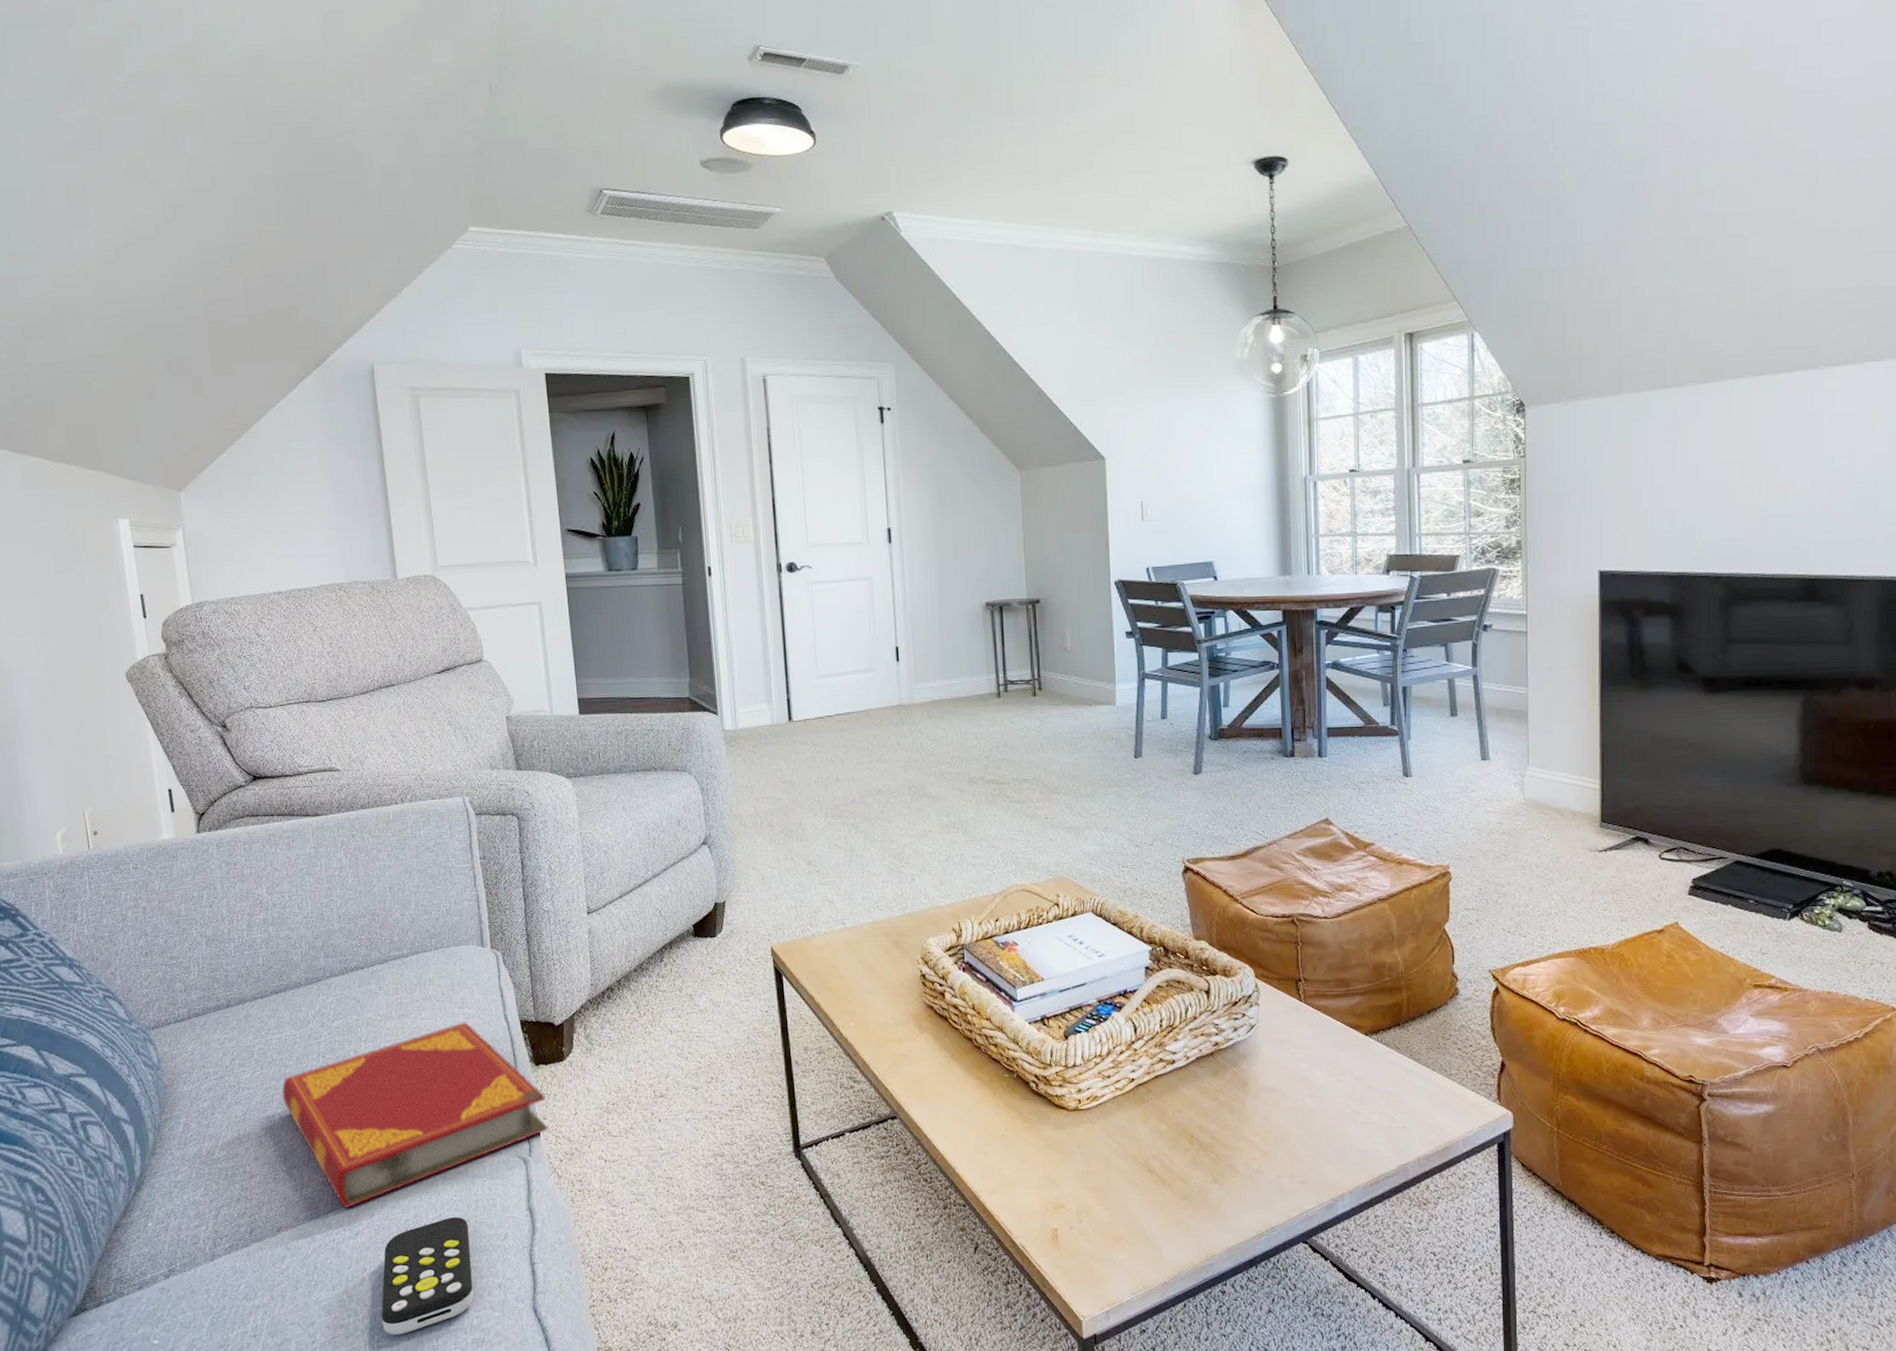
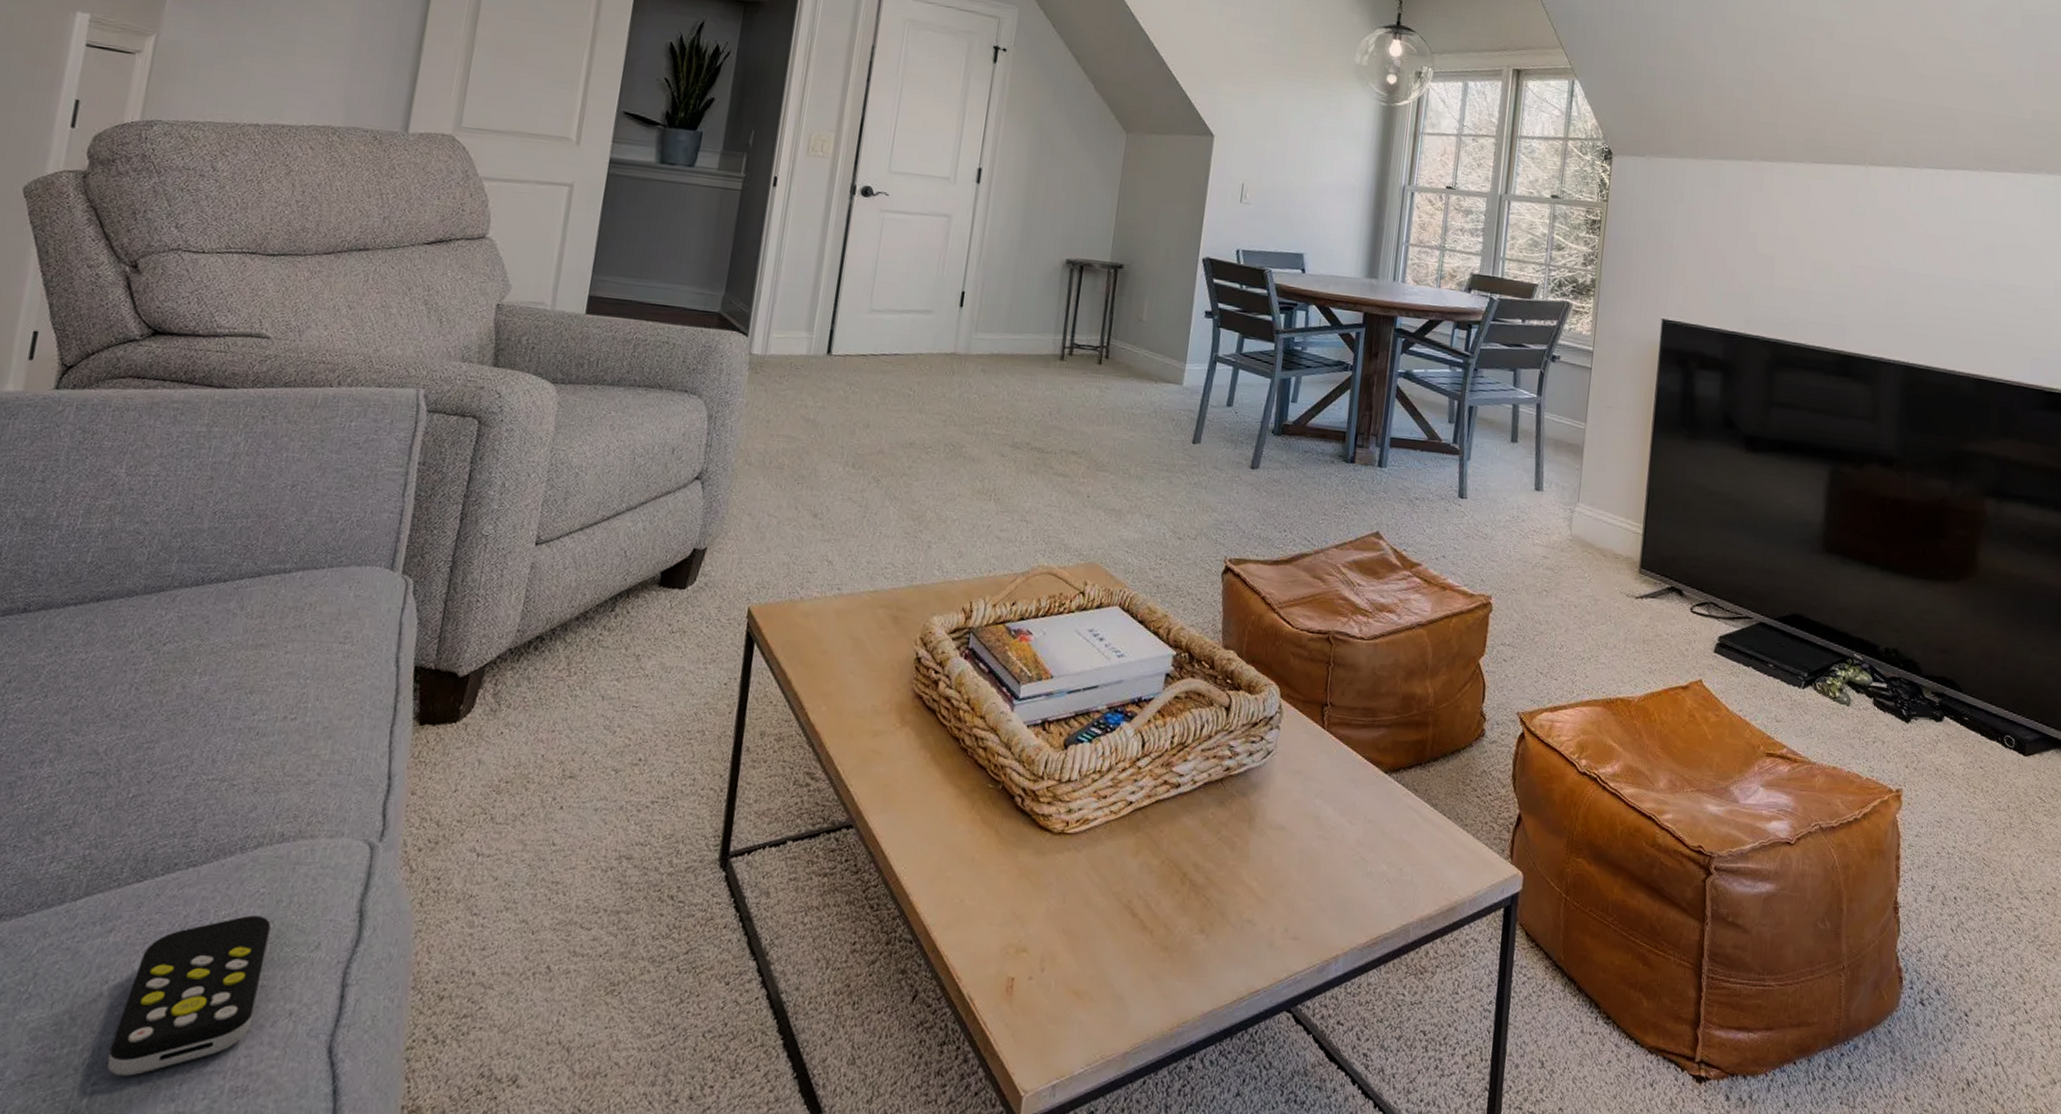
hardback book: present [281,1022,548,1209] -> none [62,661,423,895]

